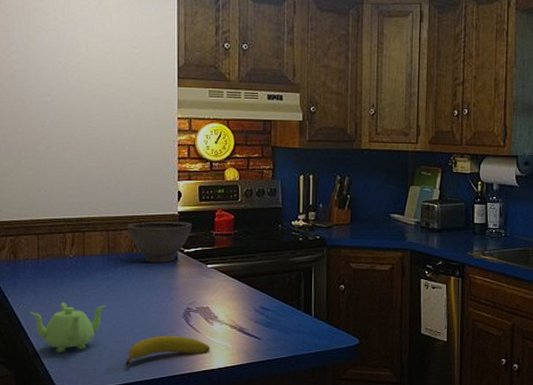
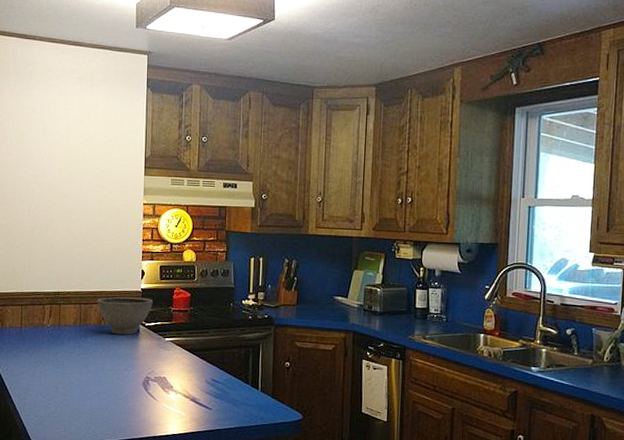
teapot: present [30,302,106,353] -> none [12,366,77,412]
fruit: present [126,335,211,366] -> none [91,401,166,428]

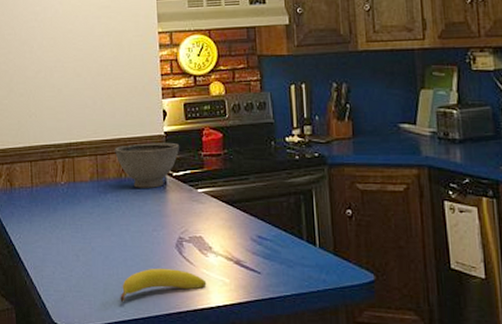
fruit: none [91,401,166,428] -> present [120,268,207,302]

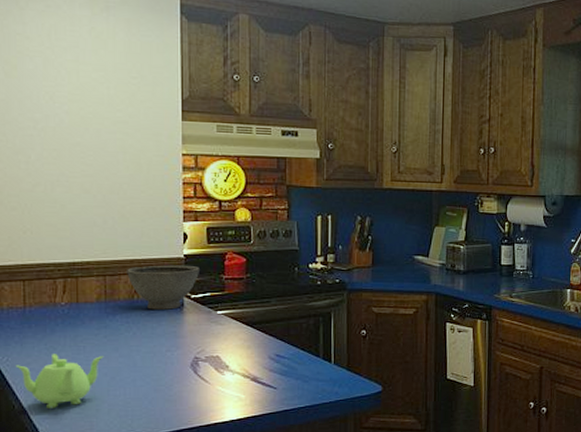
teapot: none [26,232,98,286] -> present [15,354,104,409]
fruit: present [120,268,207,302] -> none [127,386,221,421]

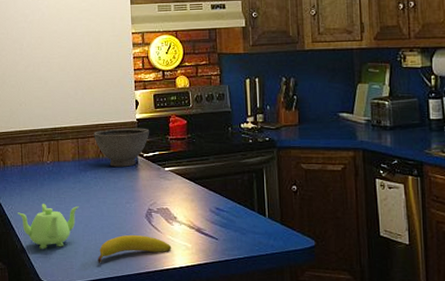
fruit: none [127,386,221,421] -> present [97,234,172,263]

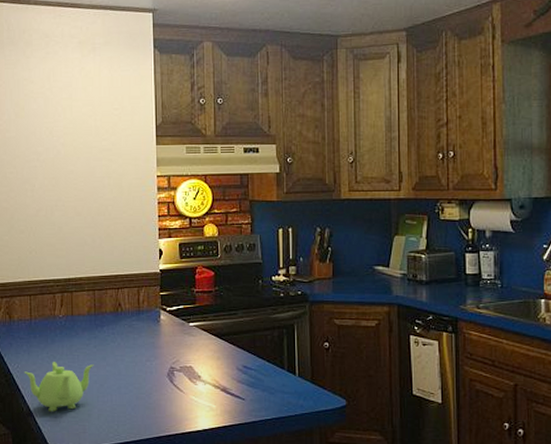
bowl: present [94,128,149,167] -> none [112,279,173,322]
fruit: present [97,234,172,263] -> none [113,395,195,426]

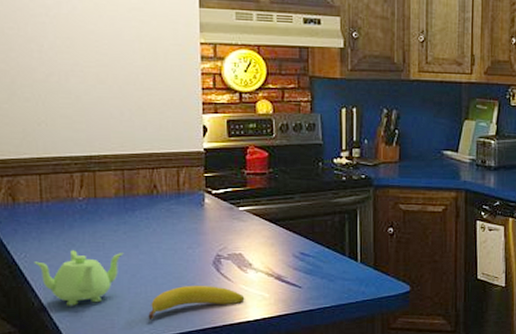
fruit: none [113,395,195,426] -> present [148,285,245,320]

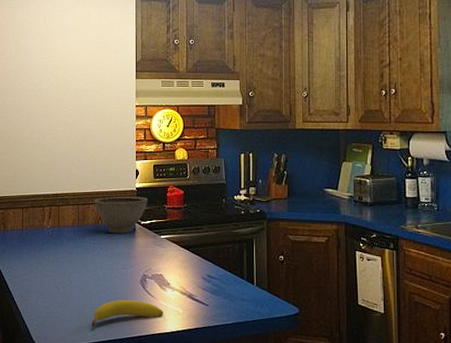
teapot: present [34,250,124,306] -> none [15,267,76,312]
bowl: none [145,159,220,205] -> present [94,196,147,234]

